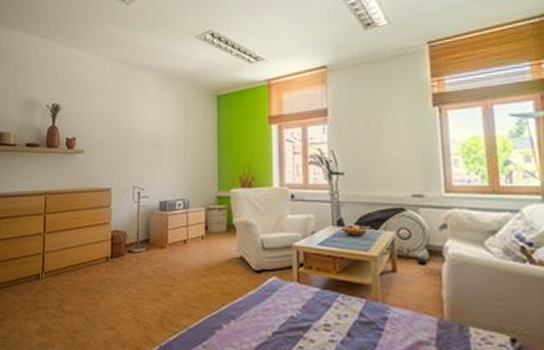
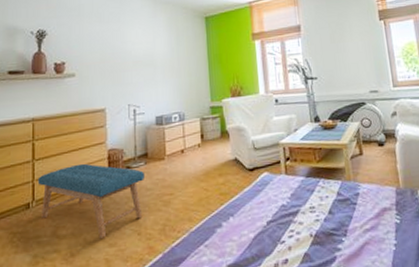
bench: none [47,241,145,320] -> present [37,163,144,239]

